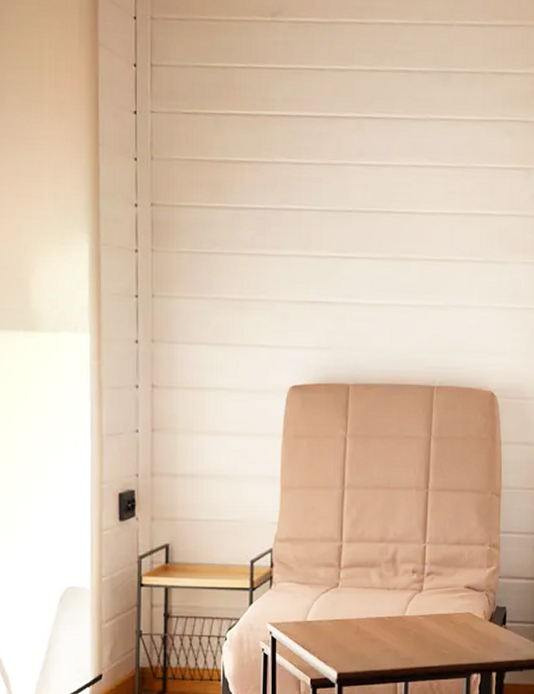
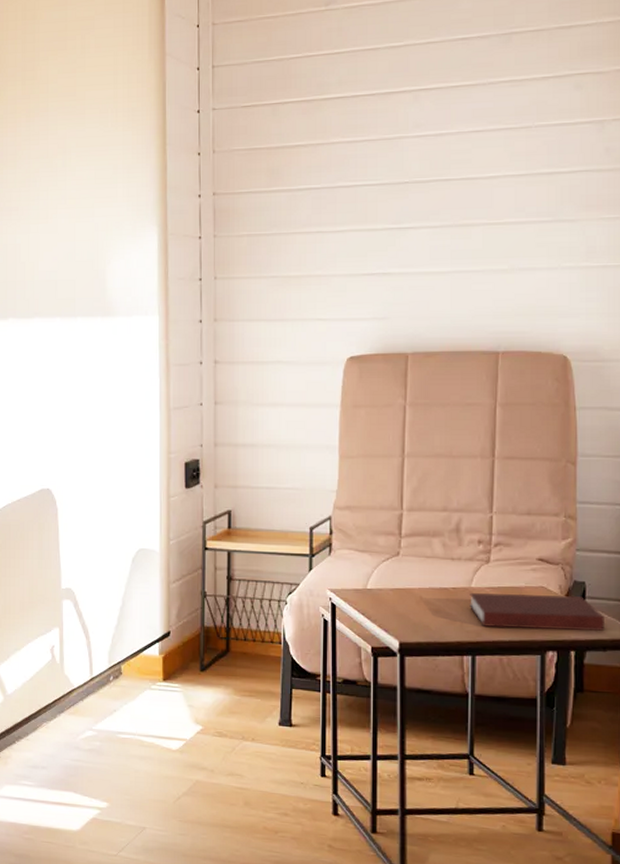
notebook: none [404,621,523,654] -> present [470,593,606,631]

